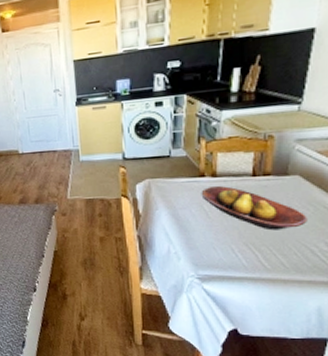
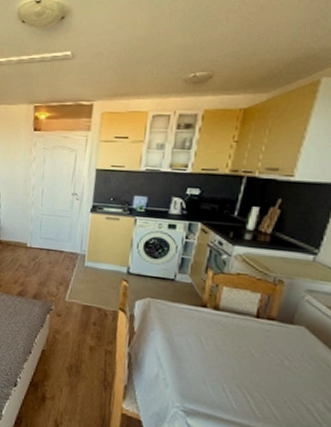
fruit bowl: present [201,185,307,231] -> none [200,318,308,381]

